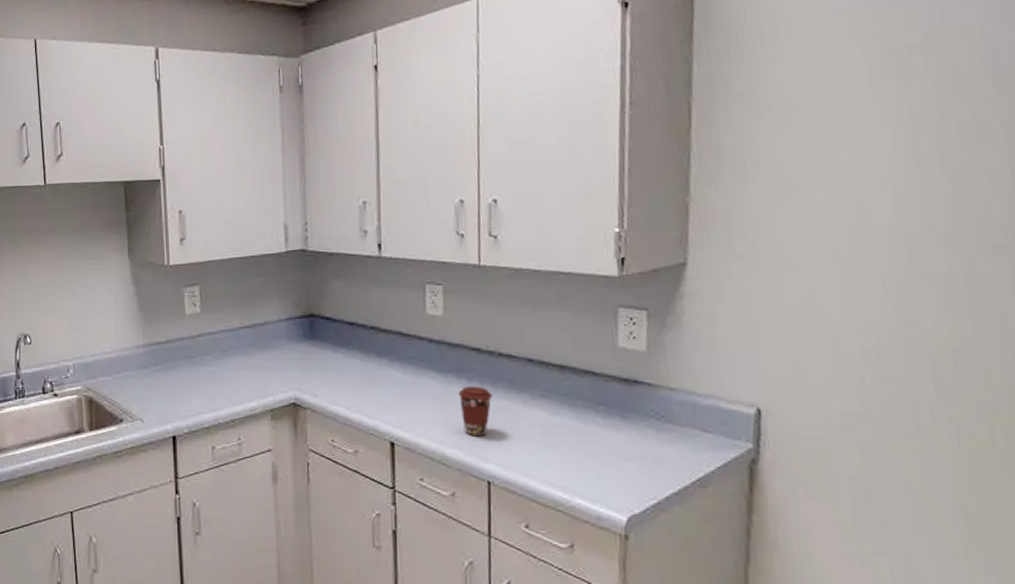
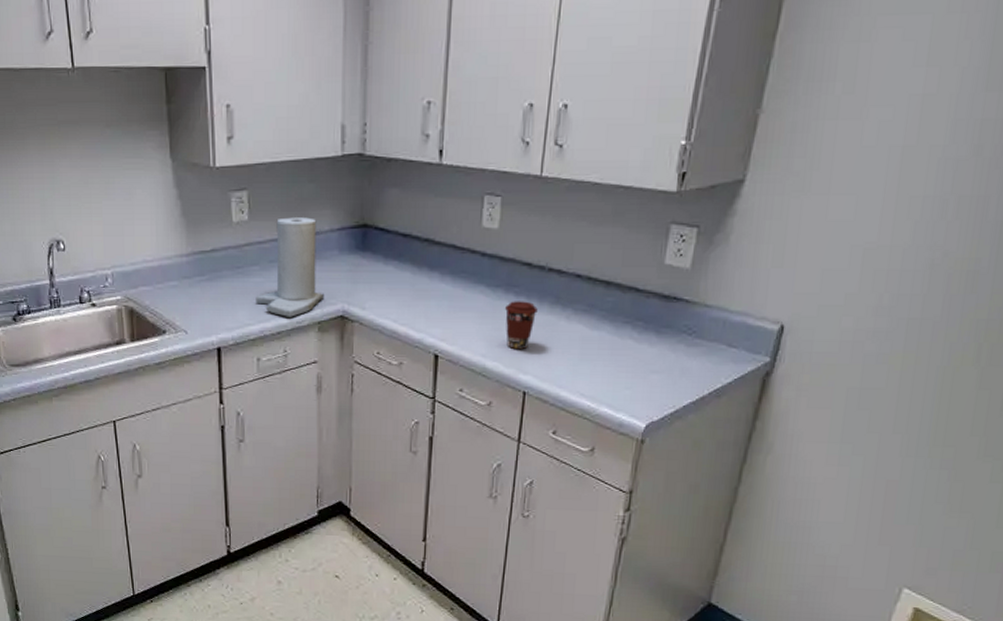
paper towel: none [209,309,275,405] -> present [256,217,324,317]

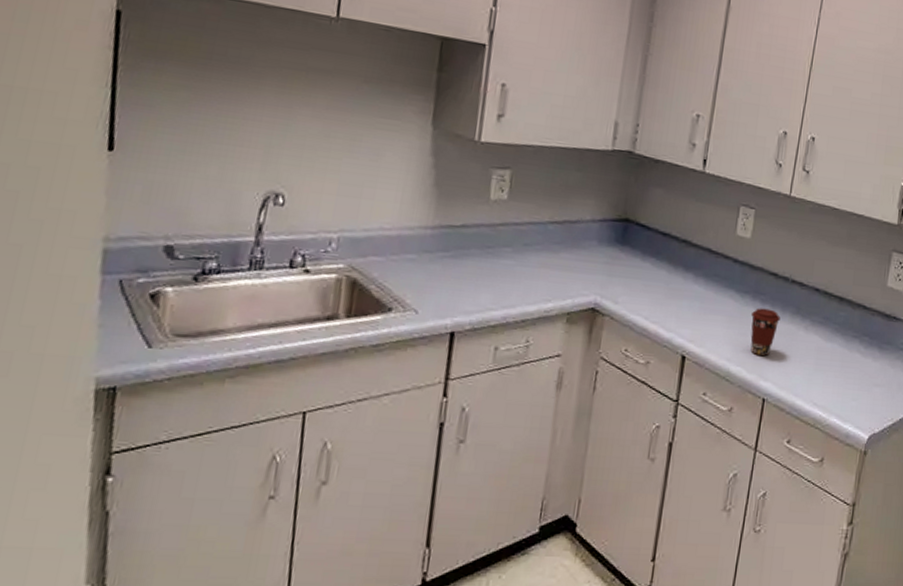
paper towel: present [256,217,324,317] -> none [502,202,579,305]

